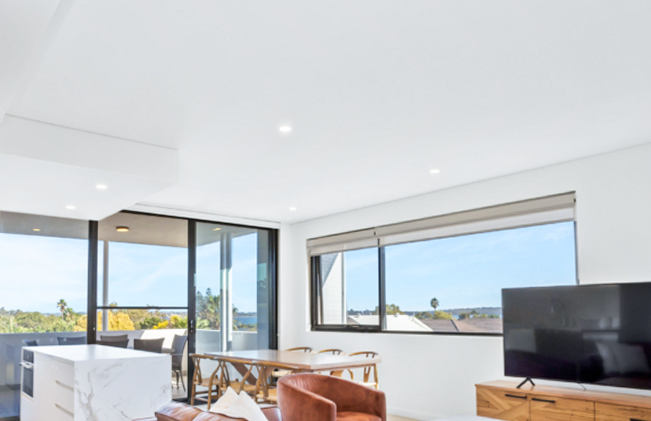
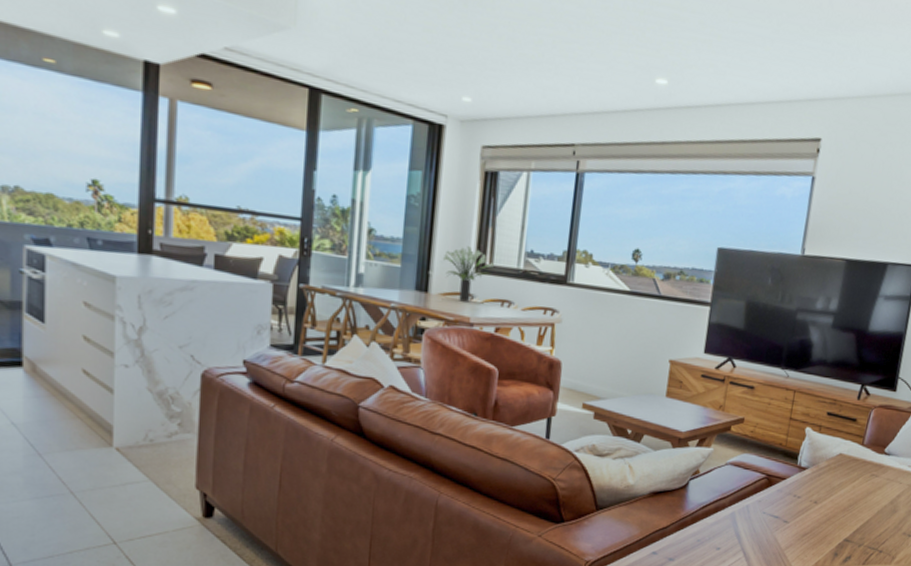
flower arrangement: none [287,312,324,354] -> present [443,246,494,302]

